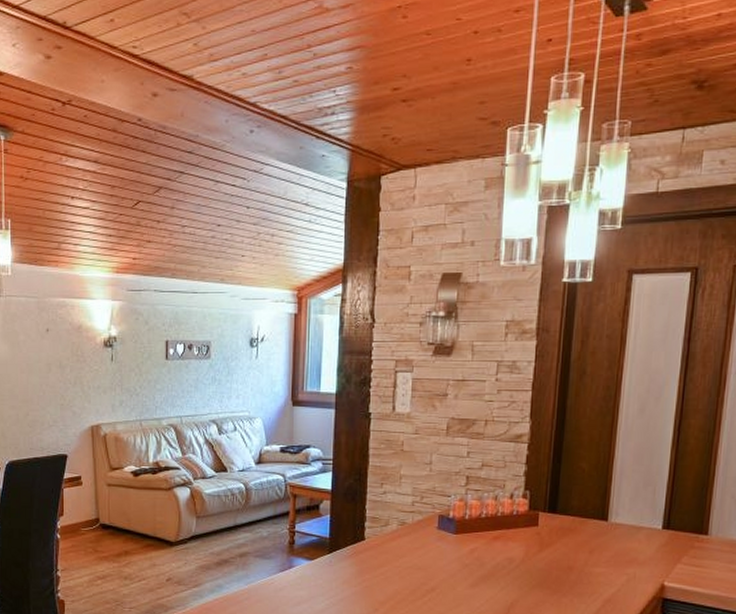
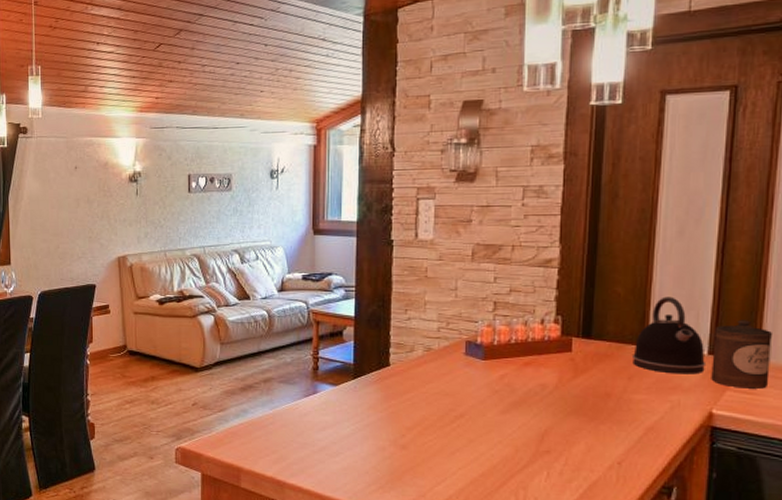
kettle: none [593,472,661,548] -> present [631,296,707,374]
canister: none [664,495,721,562] -> present [711,320,774,389]

